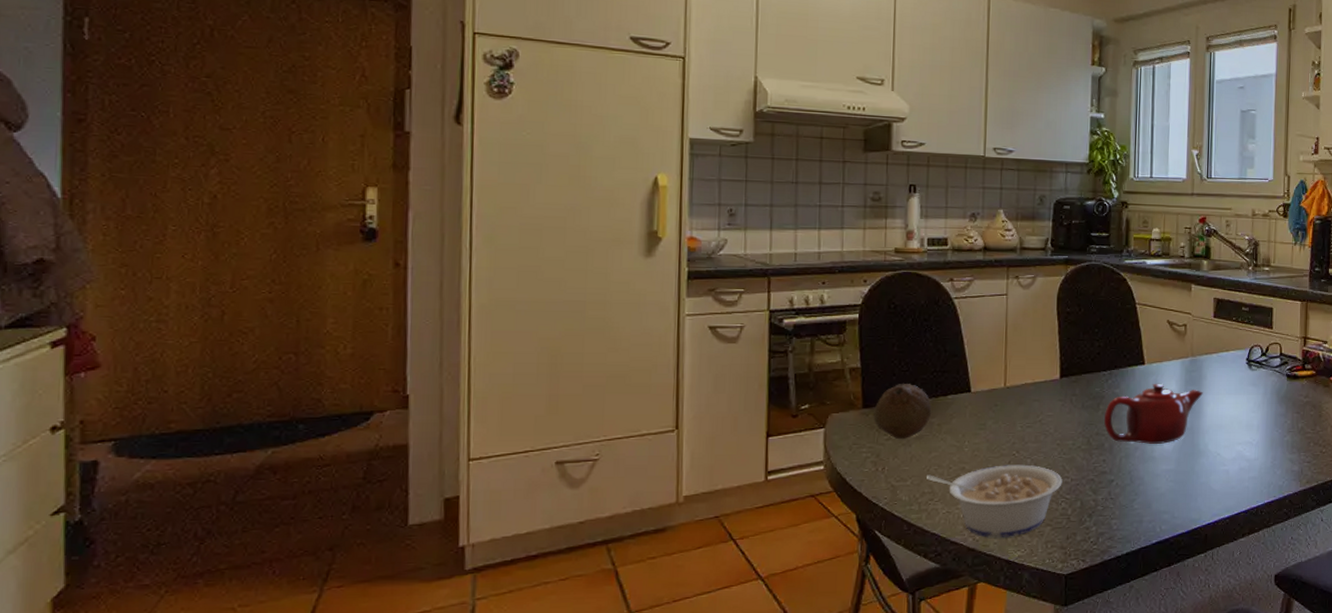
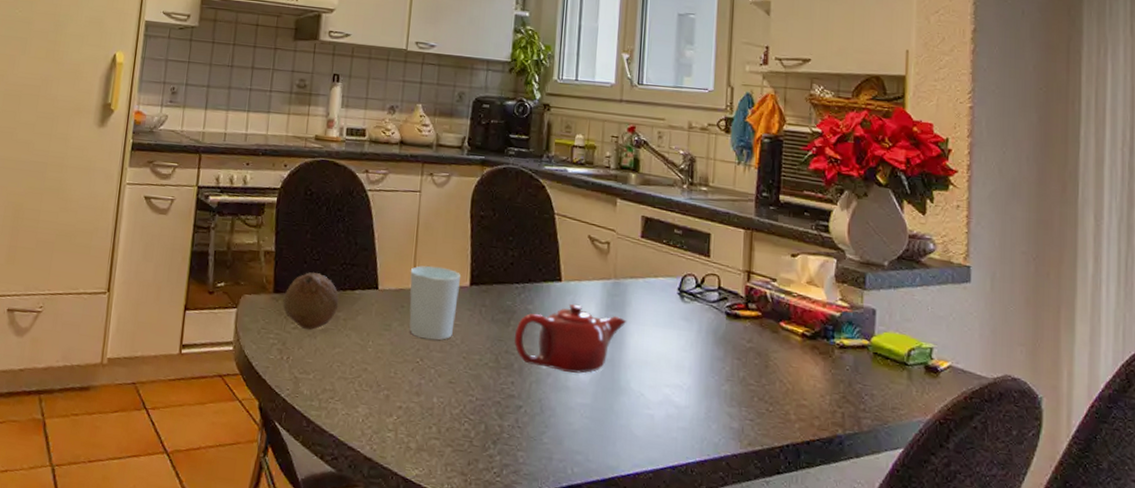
legume: present [927,464,1063,538] -> none [329,370,467,452]
cup: none [1001,364,1050,432] -> present [409,265,460,340]

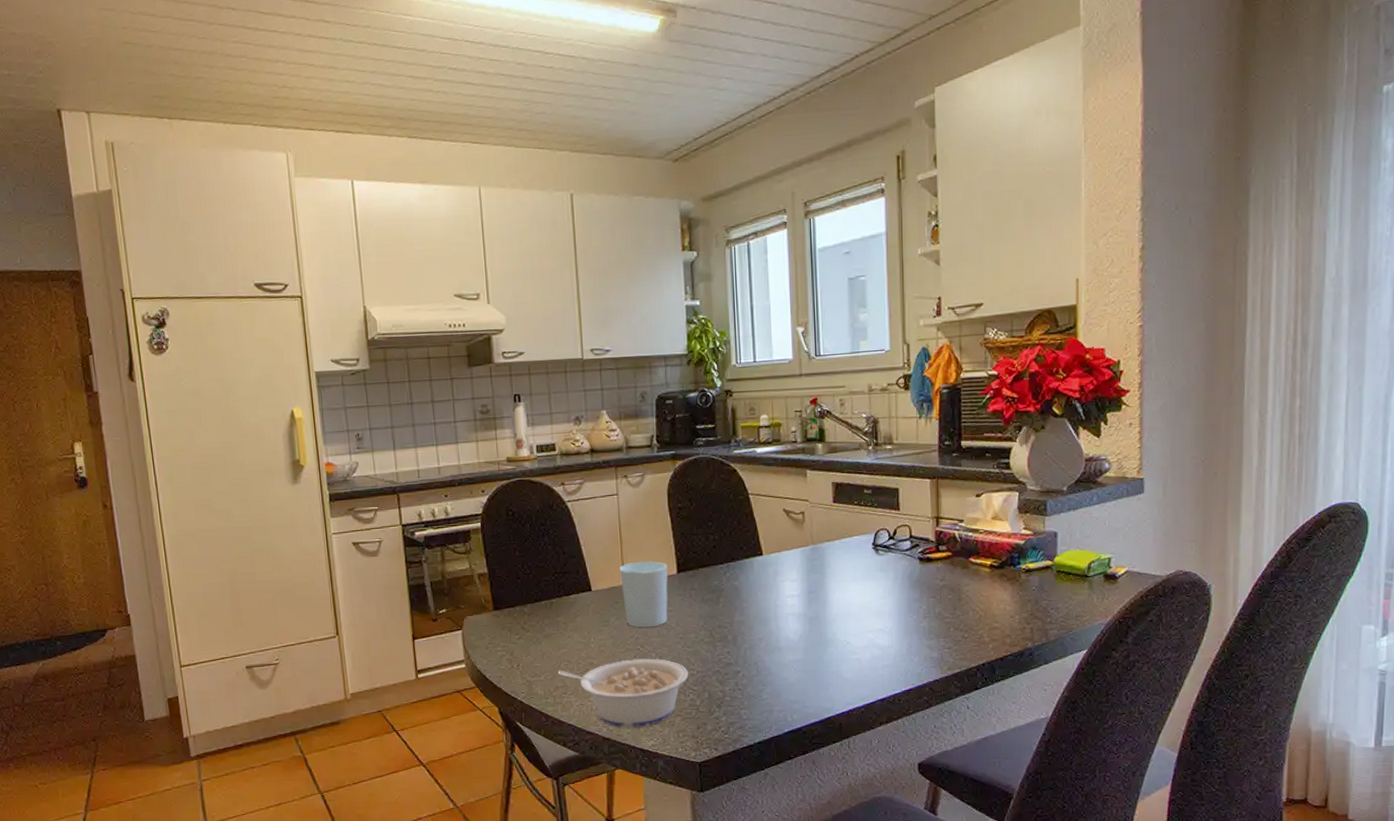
fruit: present [283,272,339,331] -> none [504,586,557,638]
legume: none [329,370,467,452] -> present [558,658,689,728]
teapot: present [514,303,627,374] -> none [724,573,828,635]

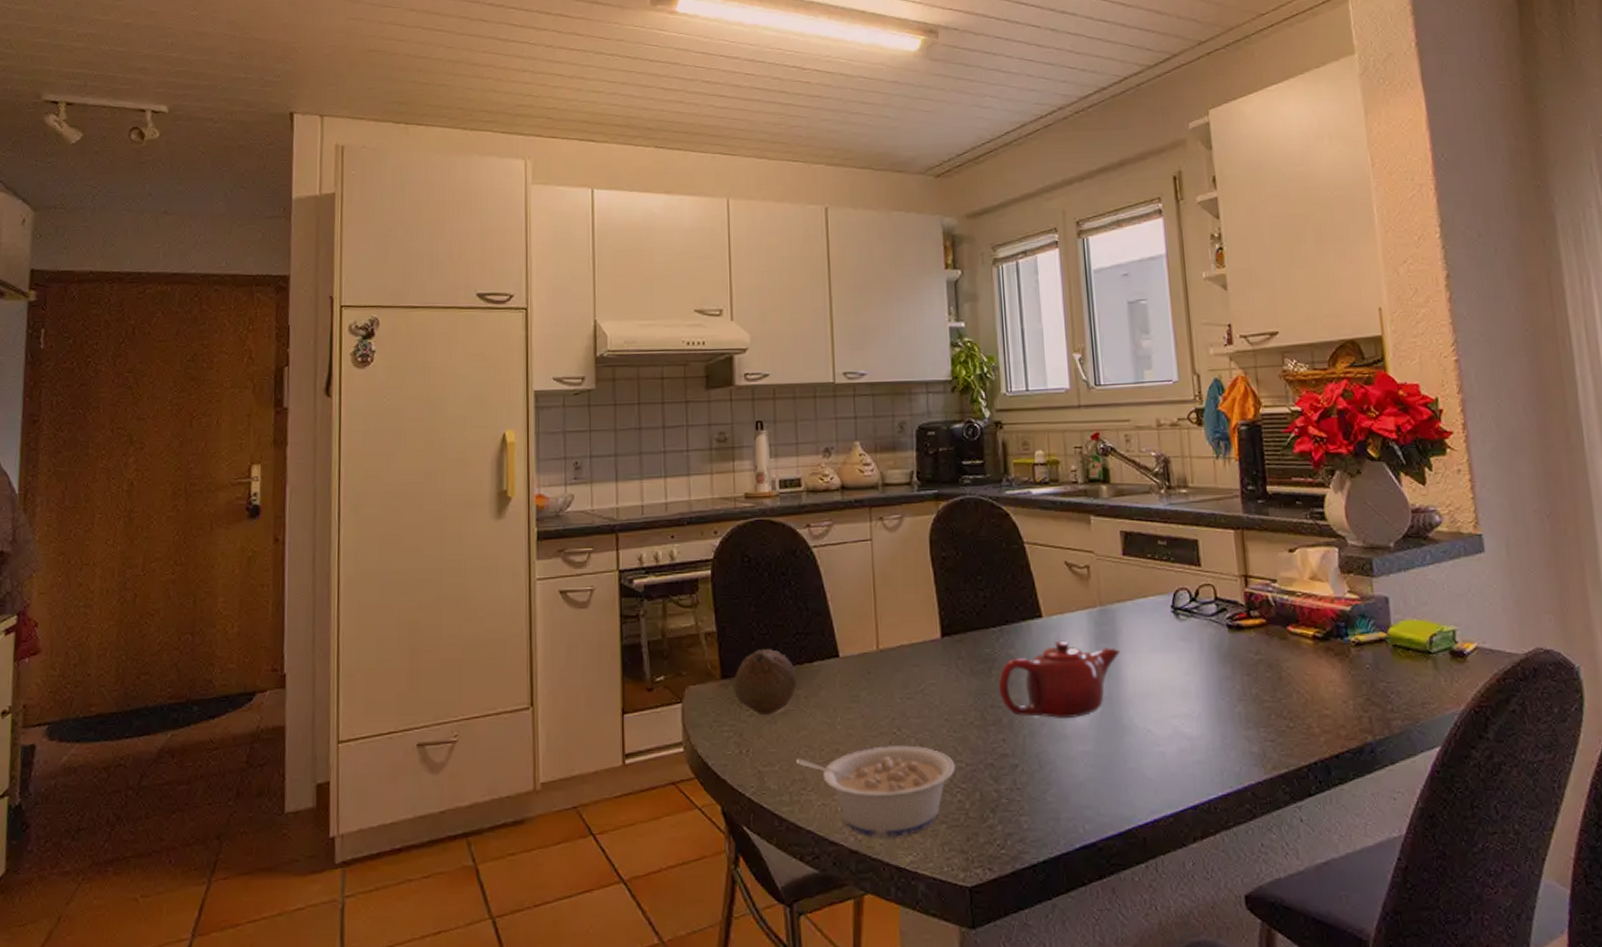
fruit: none [504,586,557,638] -> present [733,649,797,716]
cup: present [619,561,668,628] -> none [872,621,930,705]
teapot: none [724,573,828,635] -> present [998,640,1121,718]

